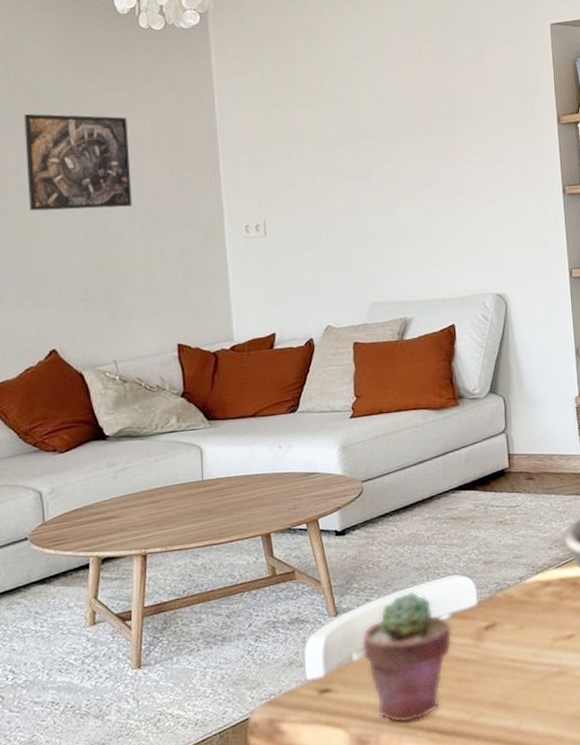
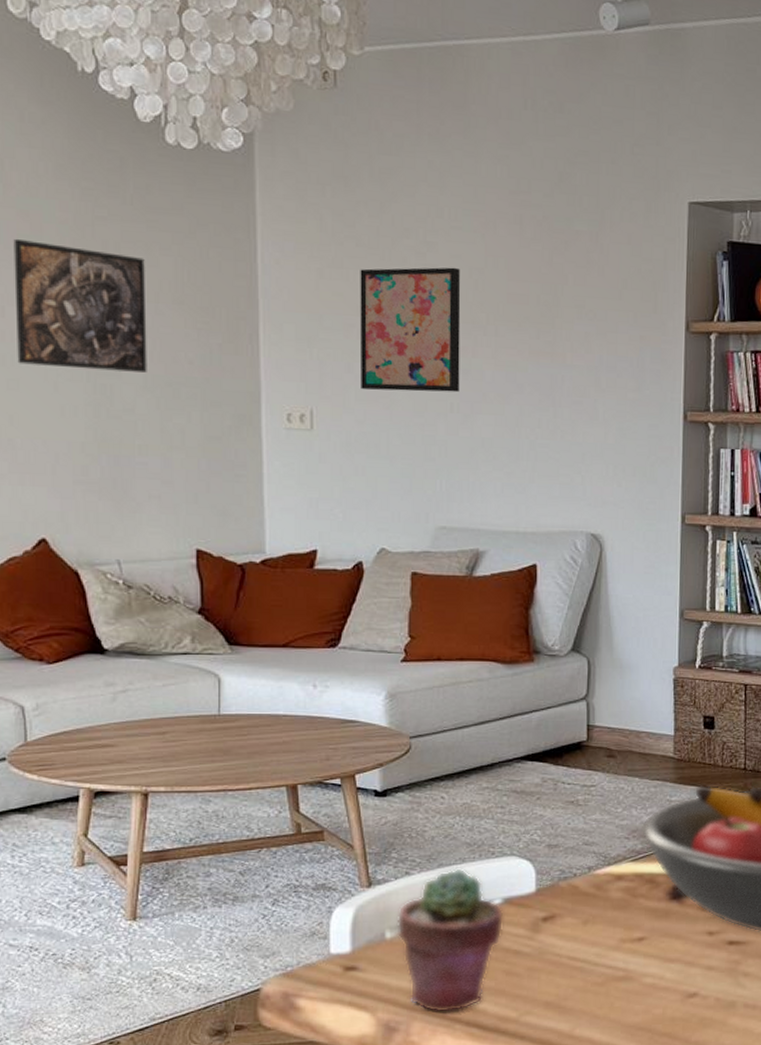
wall art: none [296,95,382,200] -> present [359,267,461,393]

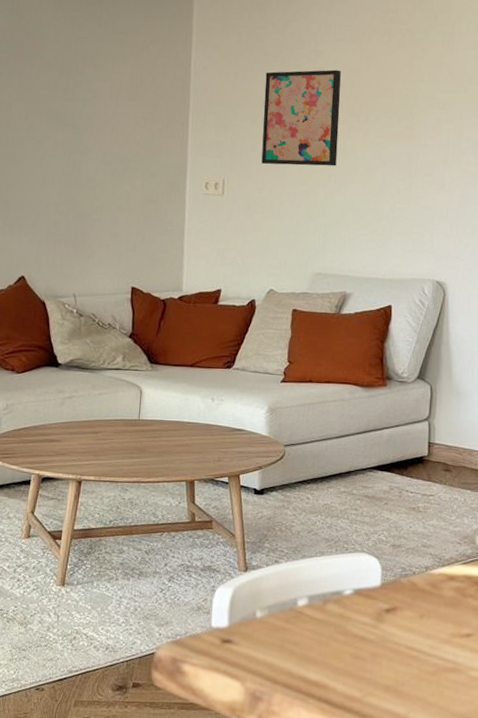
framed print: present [13,238,147,373] -> none [16,54,111,151]
potted succulent: present [396,868,504,1013] -> none [265,560,354,688]

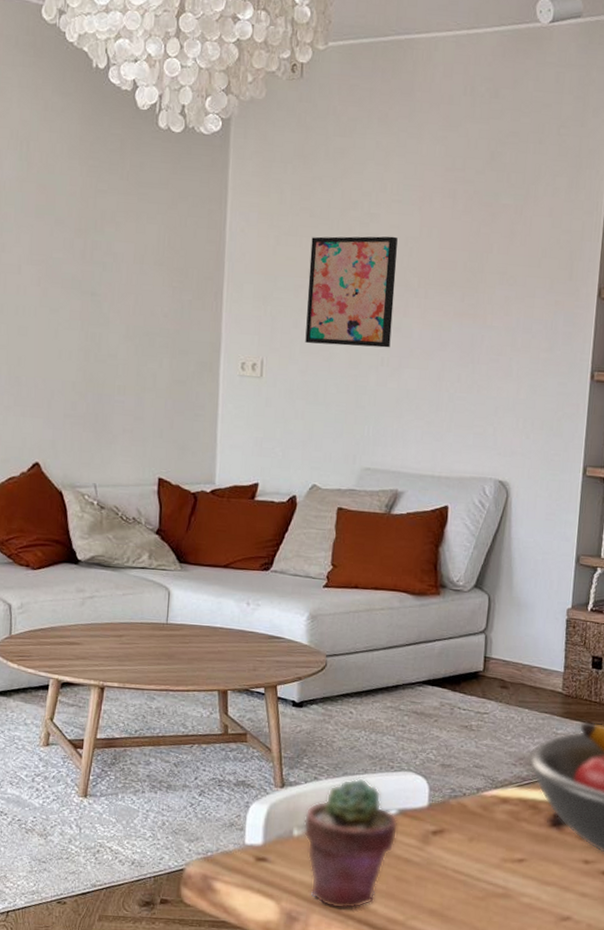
potted succulent: none [265,560,354,688] -> present [303,778,399,910]

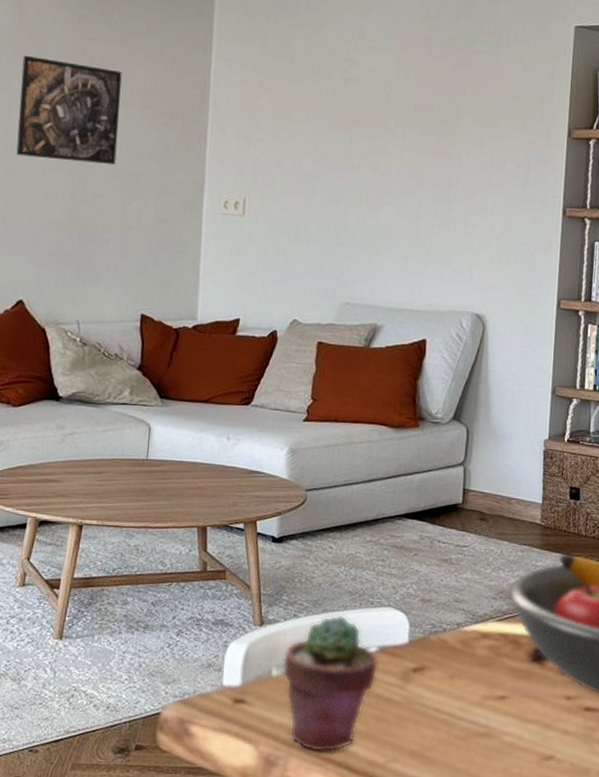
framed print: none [28,208,134,324] -> present [16,55,122,165]
wall art: present [305,236,398,348] -> none [286,80,376,187]

